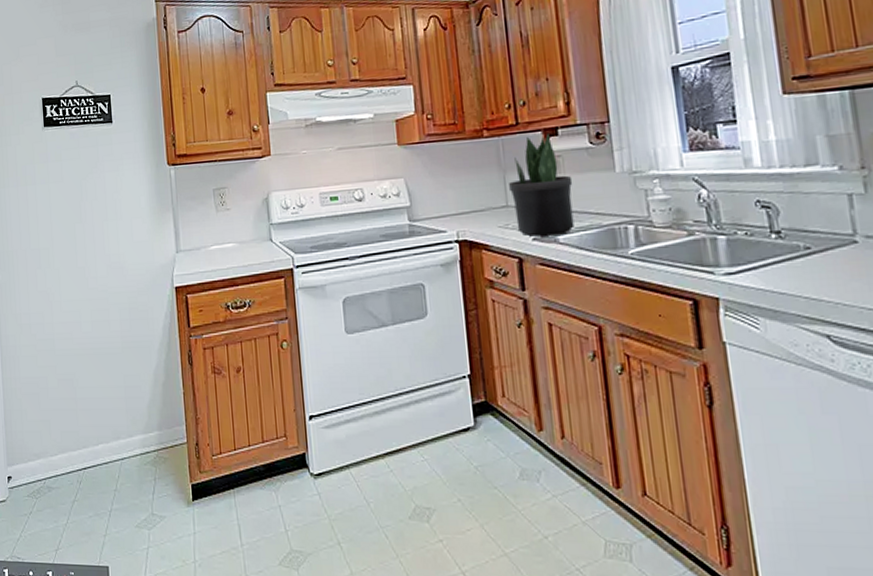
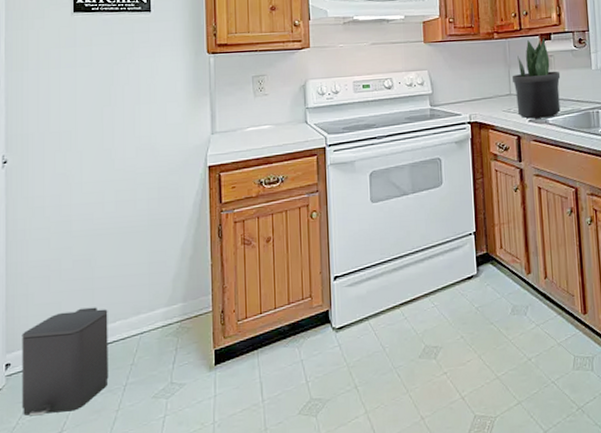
pedal bin: none [19,428,95,531] -> present [21,307,109,416]

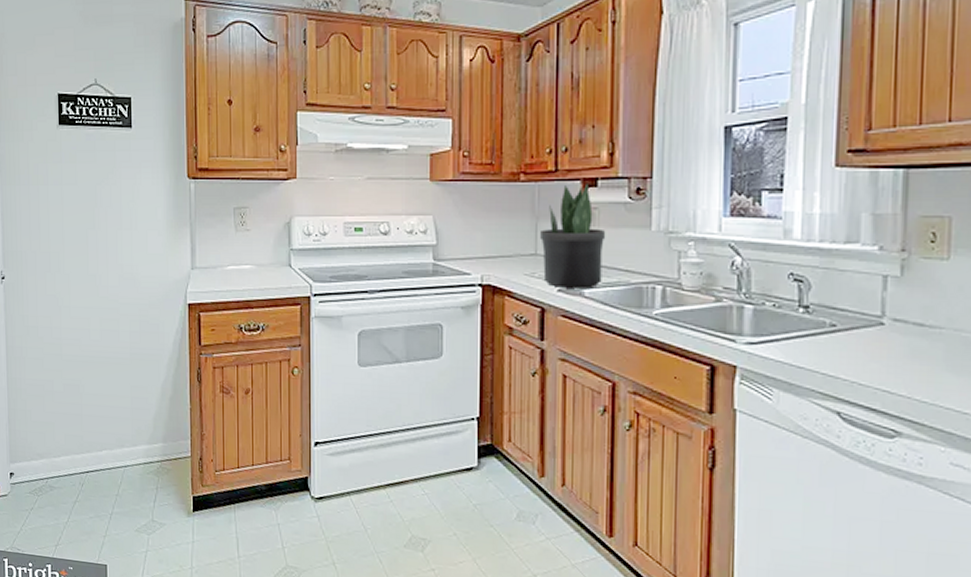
pedal bin: present [21,307,109,416] -> none [22,432,97,528]

